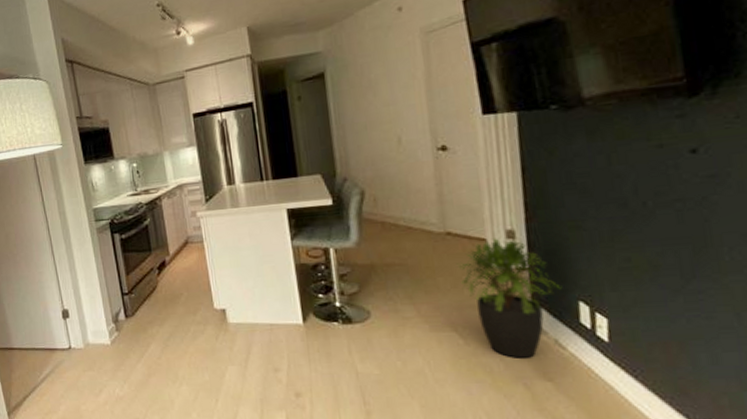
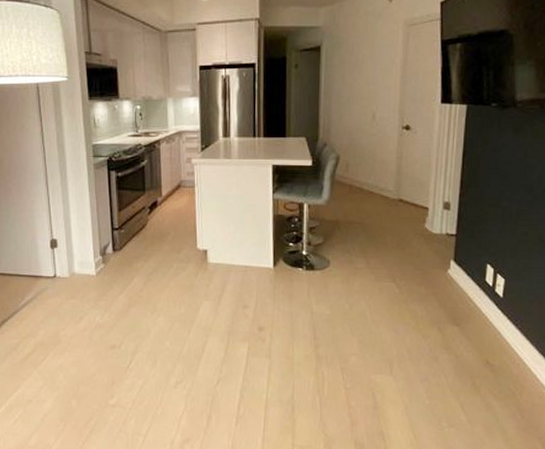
potted plant: present [456,238,563,358] -> none [402,208,478,307]

